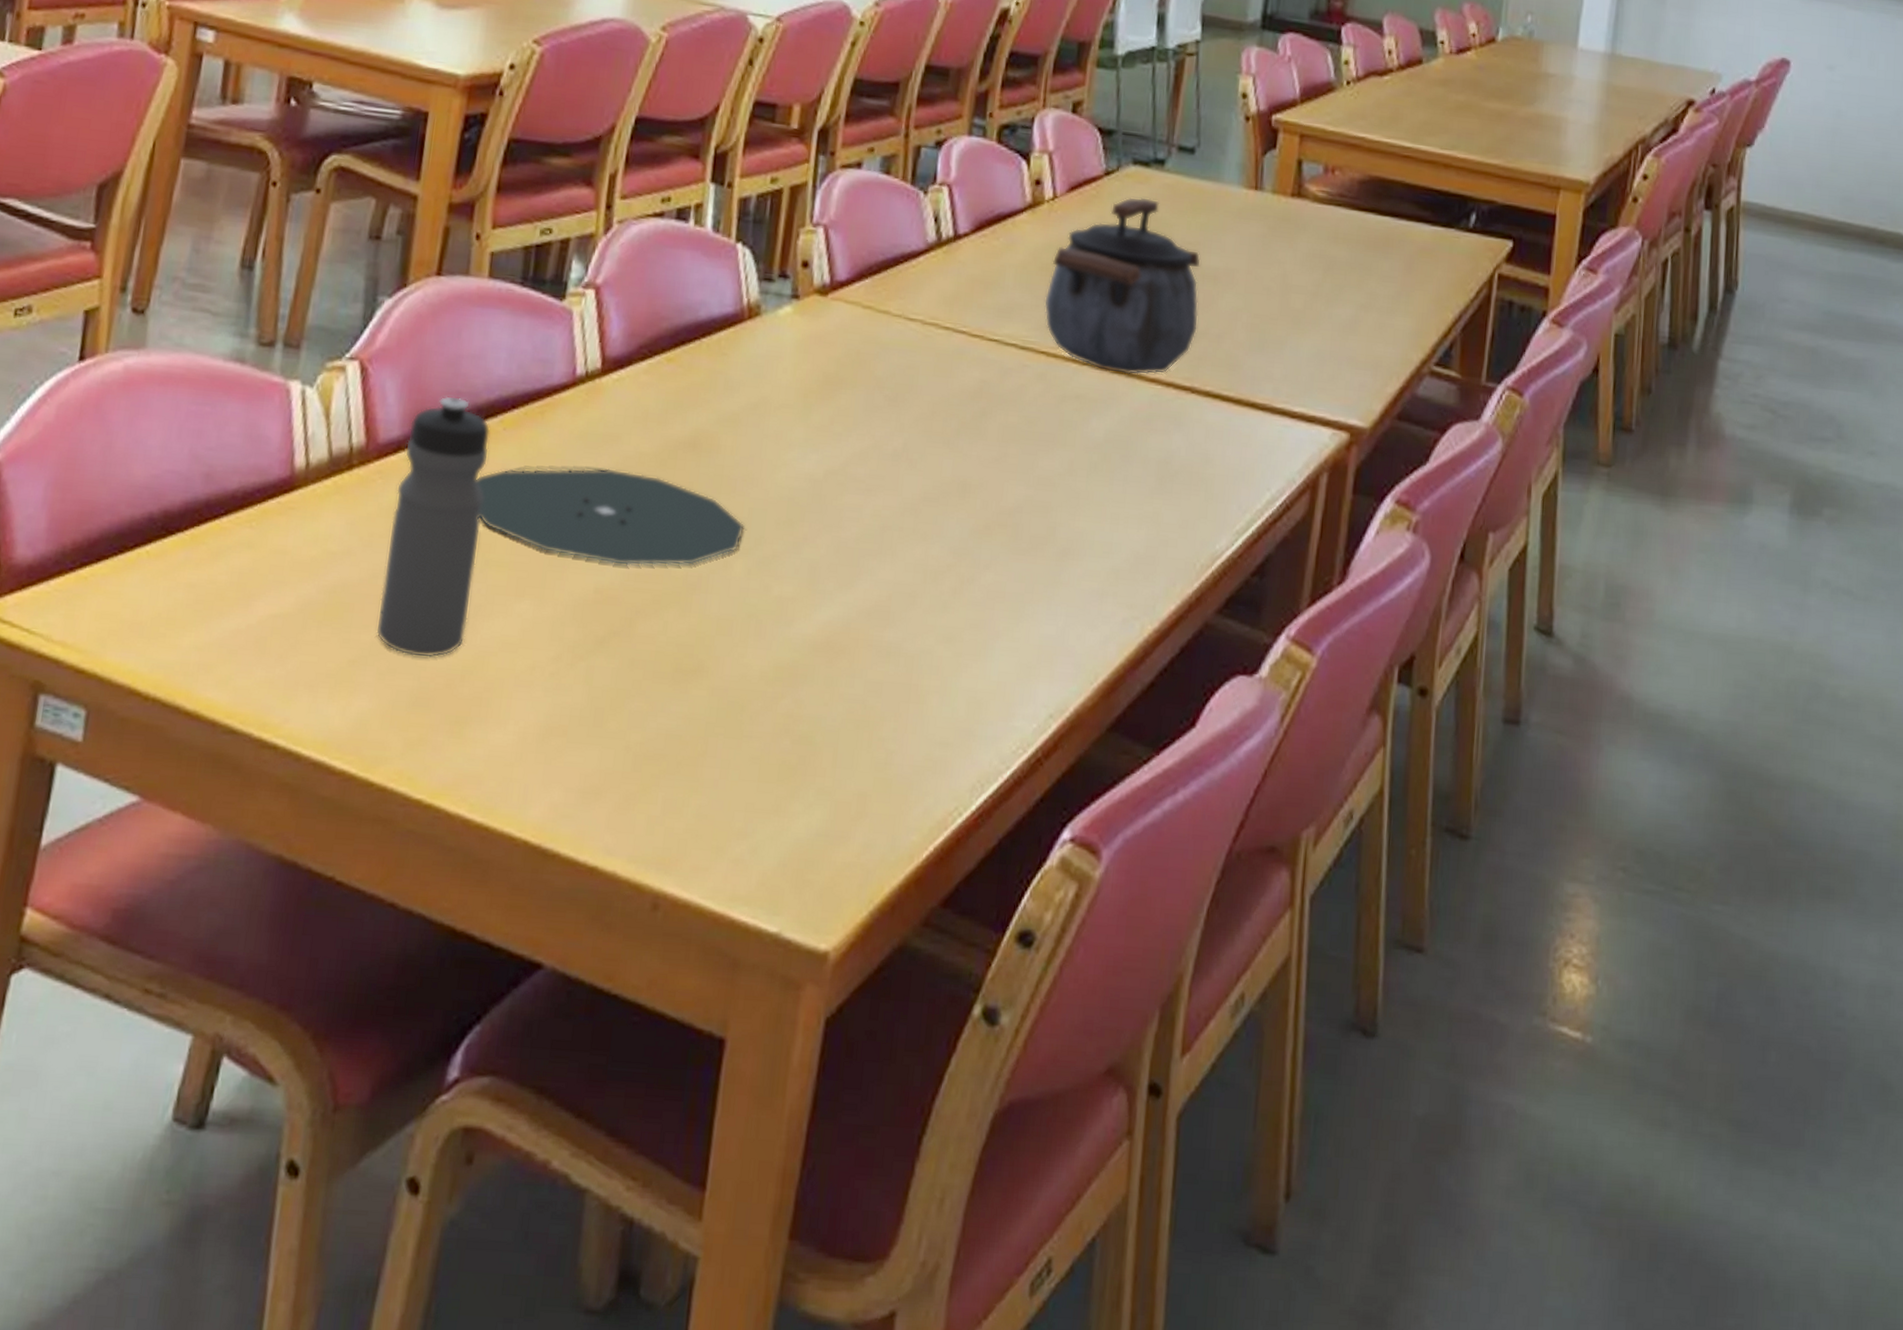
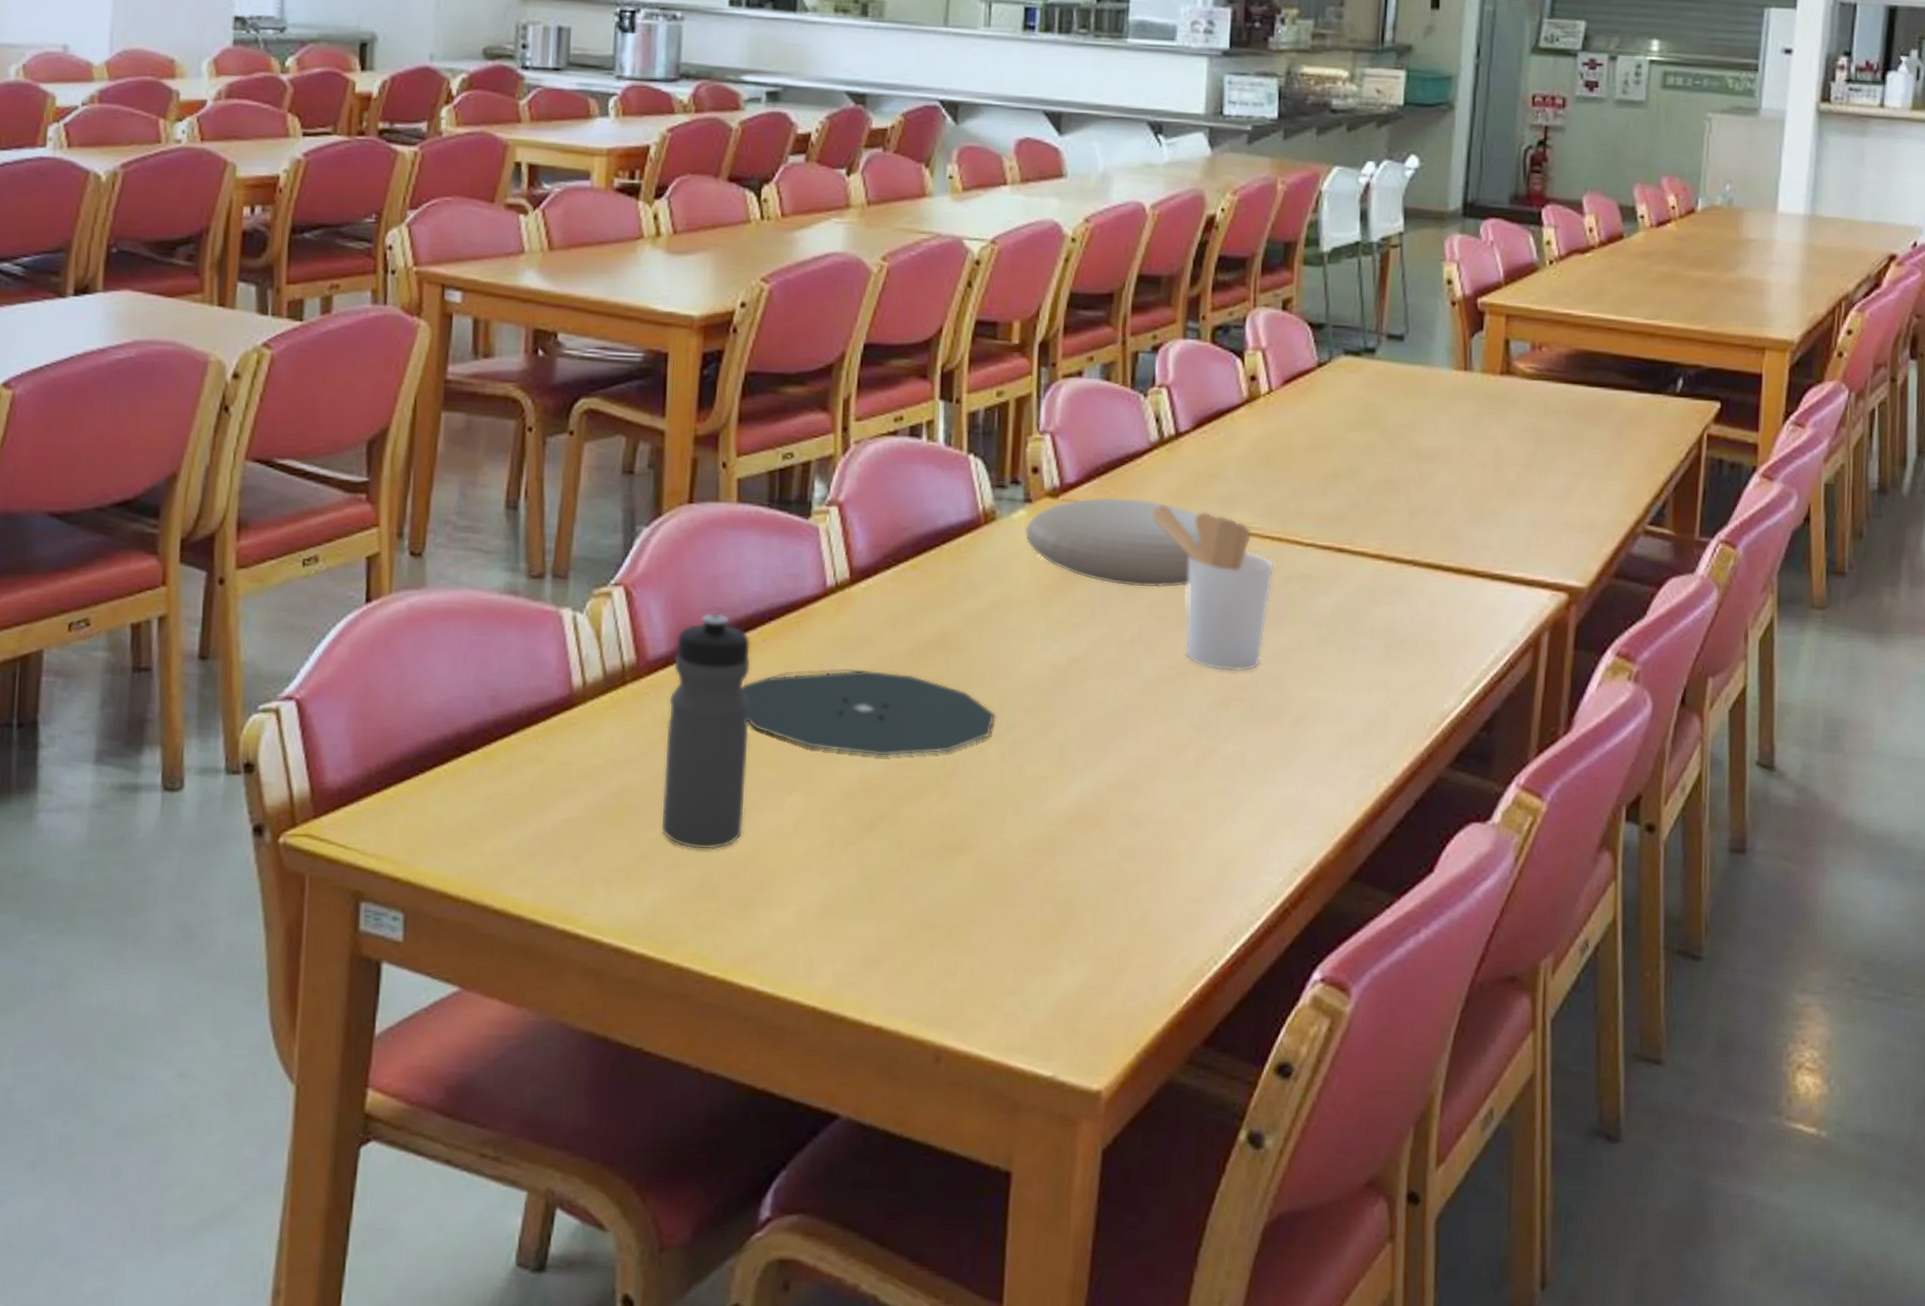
plate: none [789,297,974,401] -> present [1024,496,1202,588]
utensil holder: none [922,310,1049,496] -> present [1150,504,1275,672]
kettle: present [1043,197,1201,376] -> none [1265,385,1416,553]

